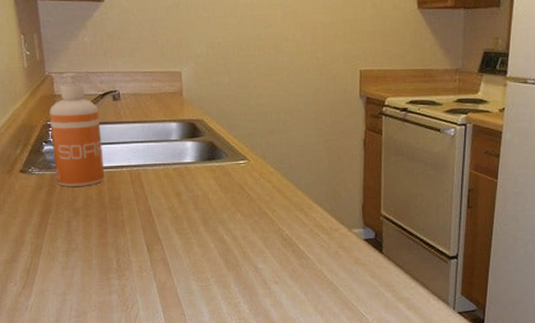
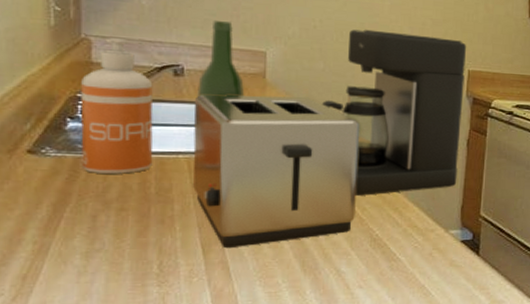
toaster: none [130,109,267,248] -> present [193,94,361,249]
wine bottle: none [131,48,168,118] -> present [197,21,245,98]
coffee maker: none [231,40,357,198] -> present [322,29,467,196]

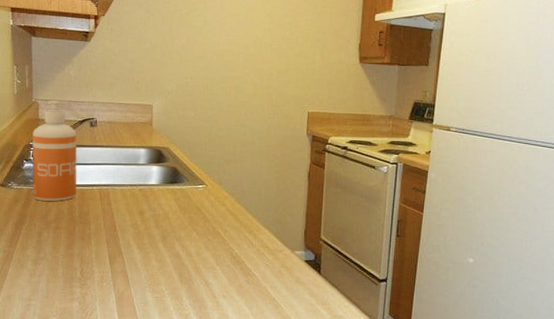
toaster: present [193,94,361,249] -> none [103,139,222,261]
wine bottle: present [197,21,245,98] -> none [106,83,138,143]
coffee maker: present [322,29,467,196] -> none [193,82,307,220]

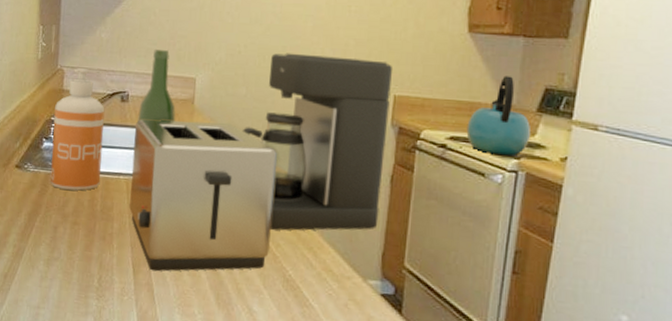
toaster: none [103,139,222,261] -> present [129,119,278,272]
wine bottle: none [106,83,138,143] -> present [137,50,176,122]
coffee maker: none [193,82,307,220] -> present [243,53,394,231]
kettle: none [361,94,406,153] -> present [466,75,532,157]

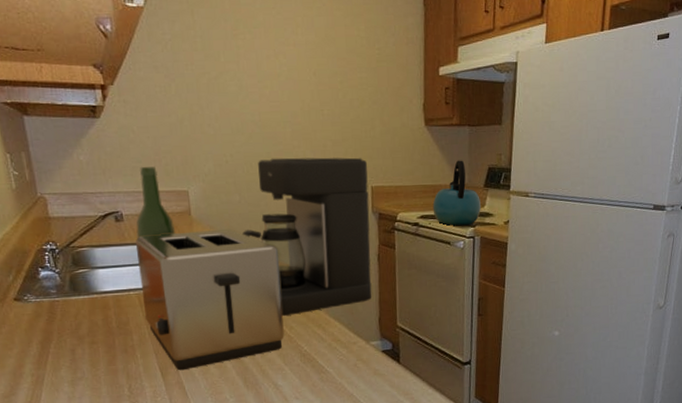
soap dispenser: present [50,68,105,191] -> none [44,193,111,314]

